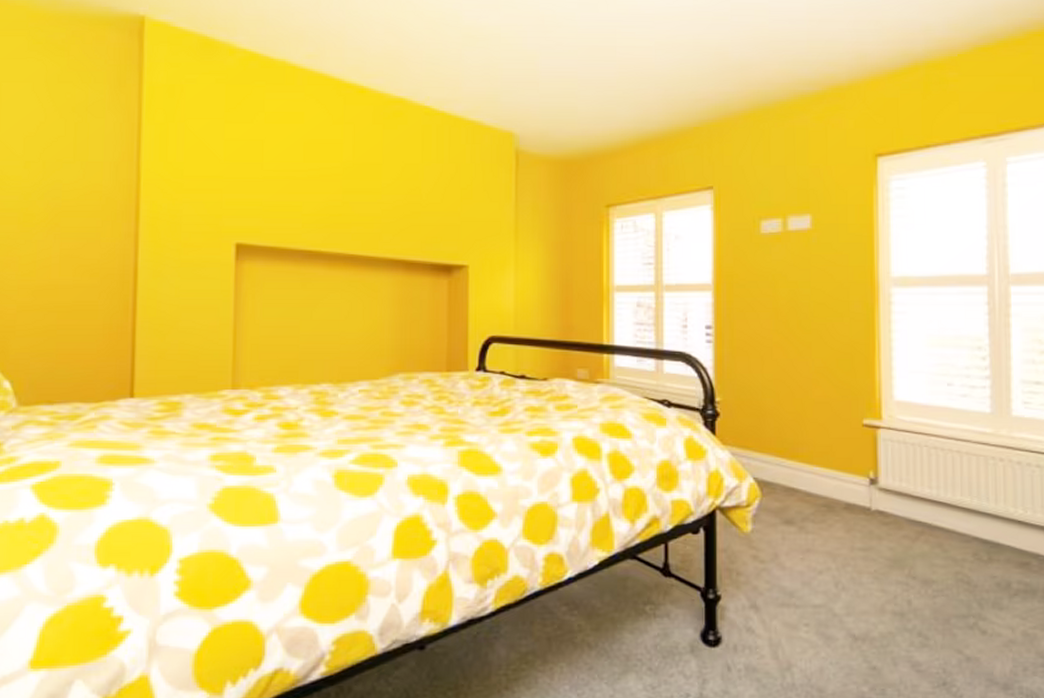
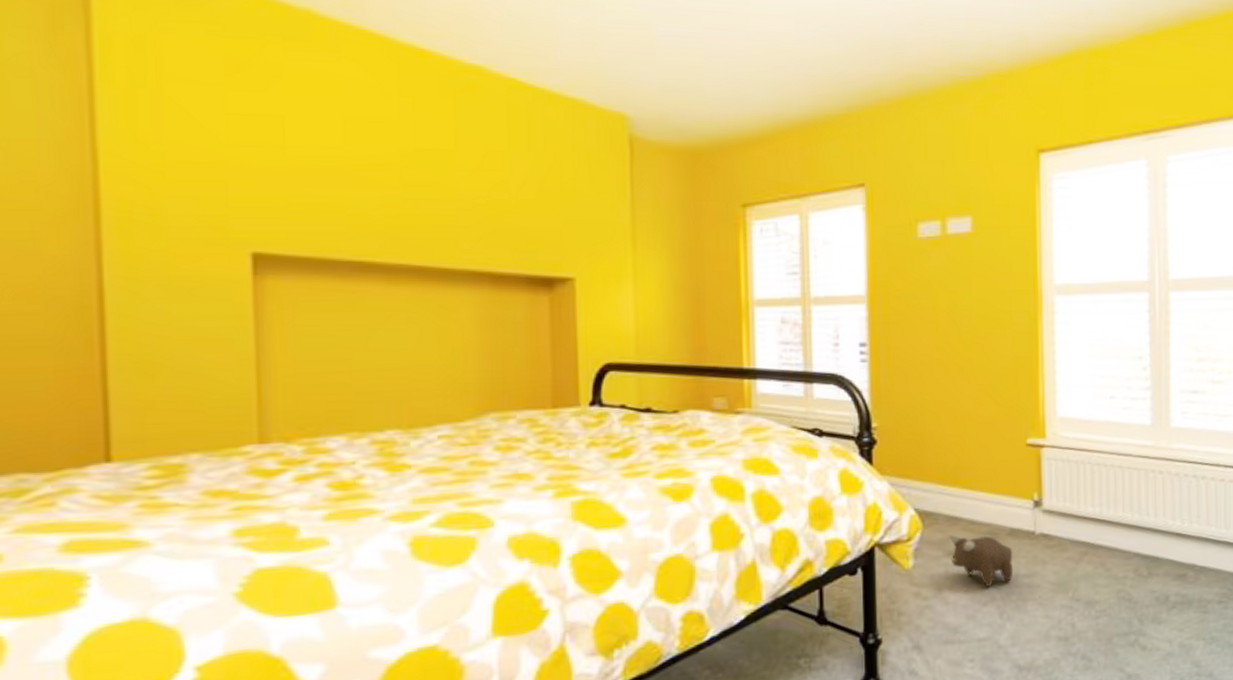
plush toy: none [786,504,849,557] -> present [949,534,1014,588]

